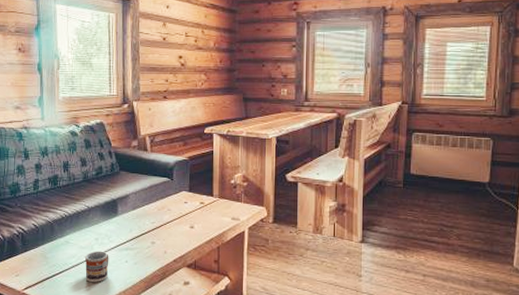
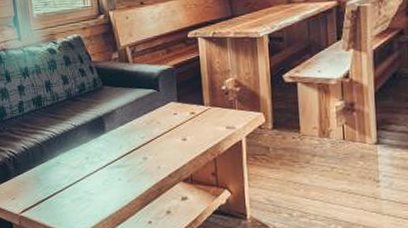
cup: present [84,251,109,282] -> none [77,170,102,202]

